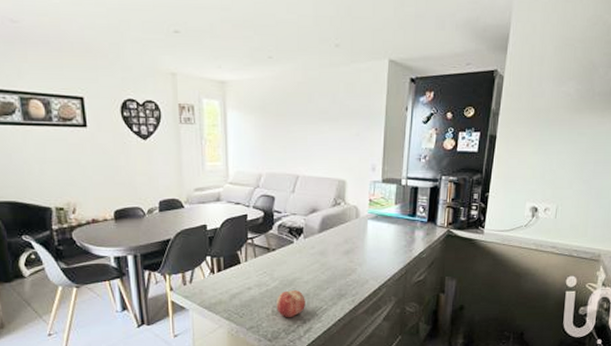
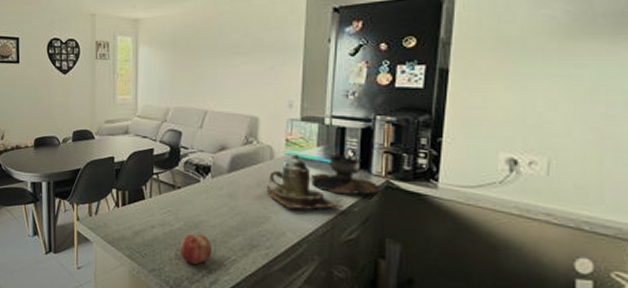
teapot: none [352,212,415,260] -> present [266,154,344,210]
brazier: none [390,210,444,243] -> present [311,153,381,194]

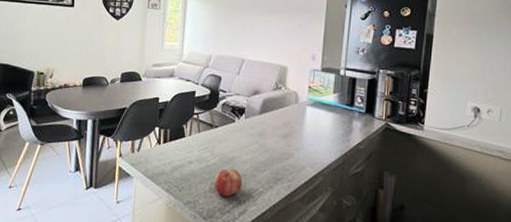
teapot: present [266,154,344,210] -> none [291,99,353,148]
brazier: present [311,153,381,194] -> none [327,99,382,134]

